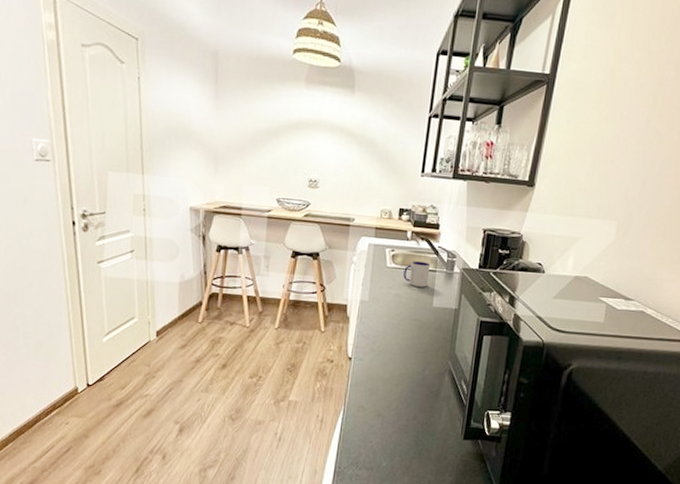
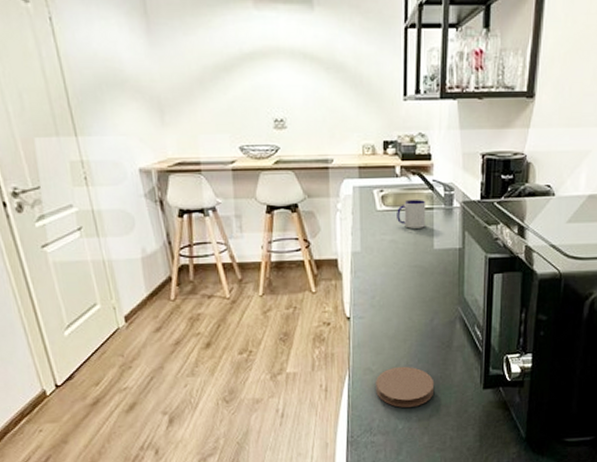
coaster: none [366,408,420,448] -> present [376,366,435,408]

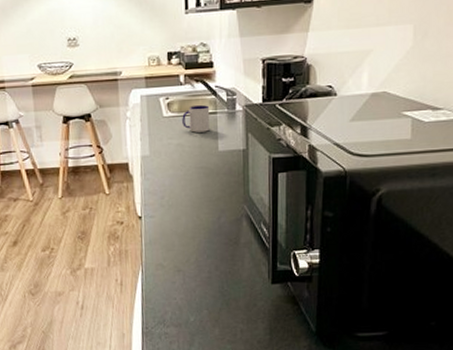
coaster: present [376,366,435,408] -> none [167,262,224,301]

